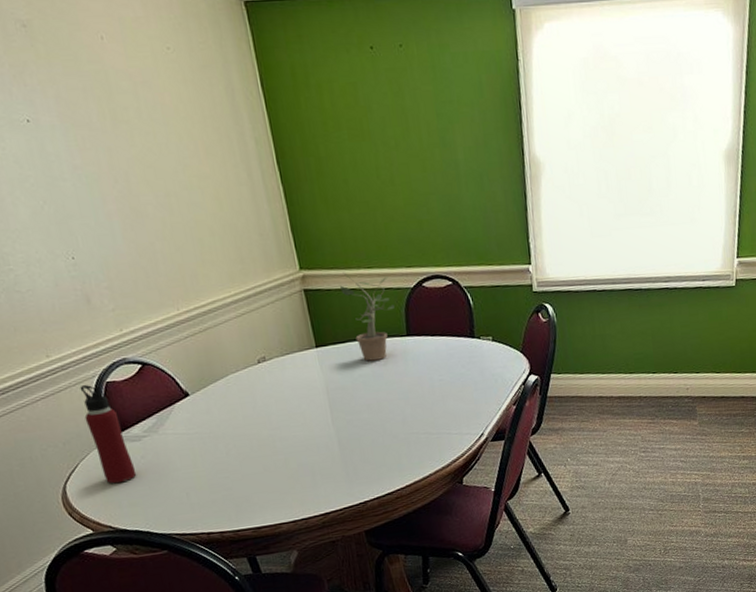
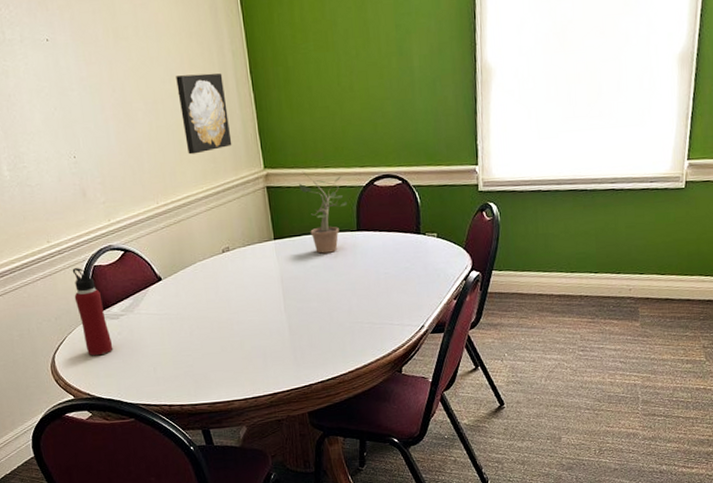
wall art: none [190,163,262,255] -> present [176,73,232,155]

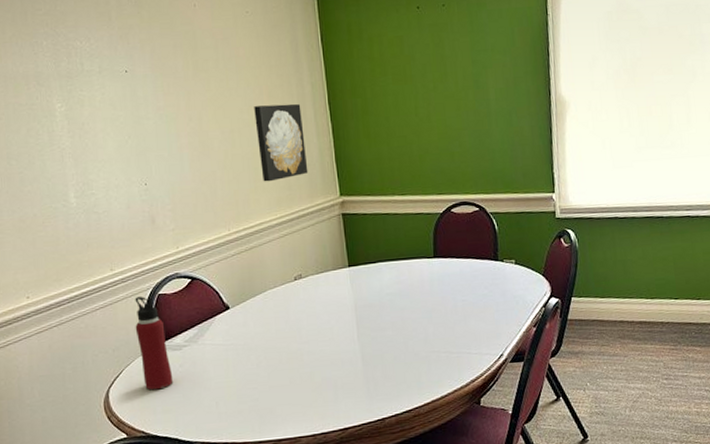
potted plant: present [299,171,347,254] -> none [375,198,424,281]

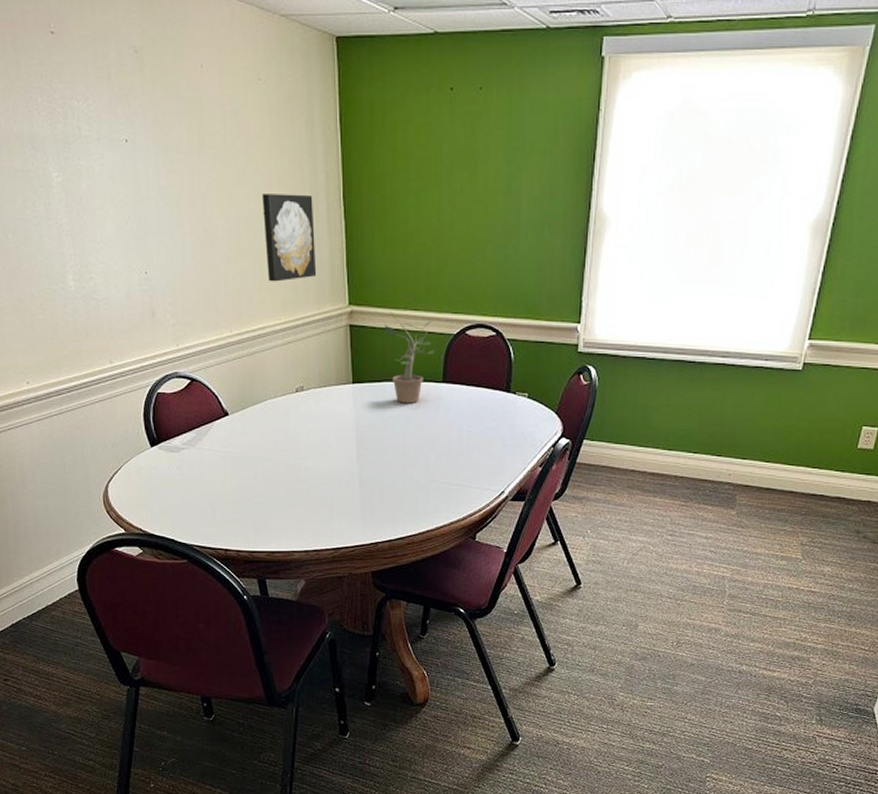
water bottle: present [135,297,174,390] -> none [134,393,171,490]
potted plant: none [375,198,424,281] -> present [385,312,434,403]

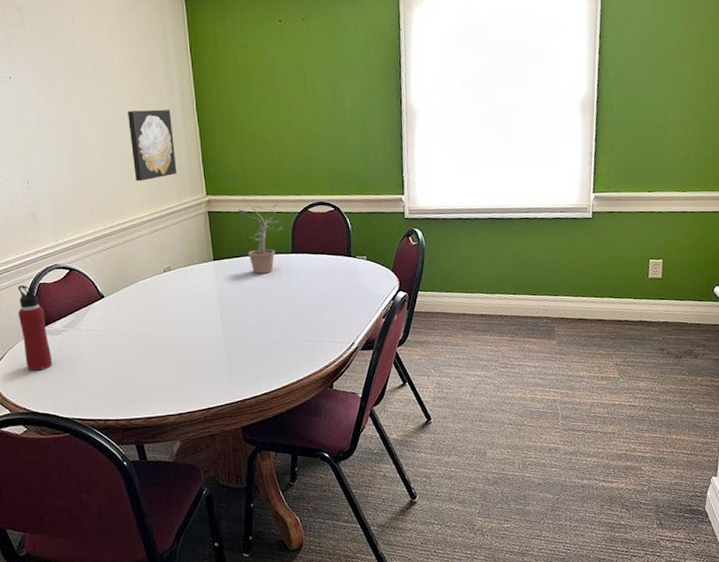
water bottle: none [134,393,171,490] -> present [18,285,53,371]

